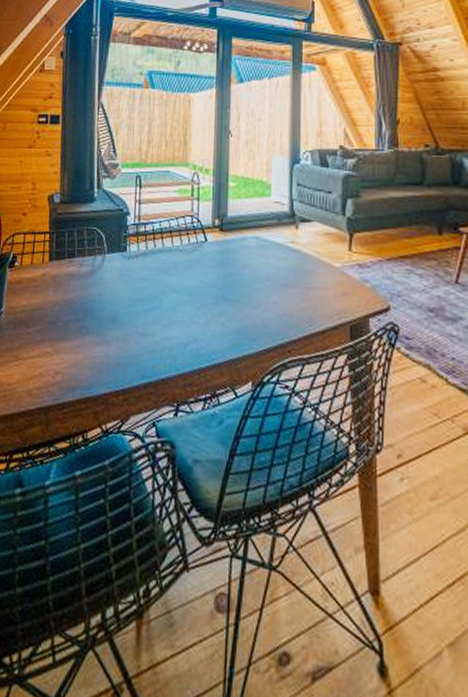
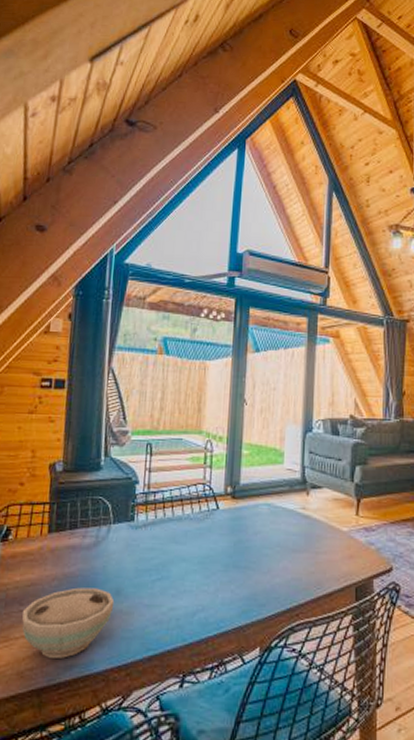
bowl: none [28,313,111,380] -> present [22,587,115,658]

